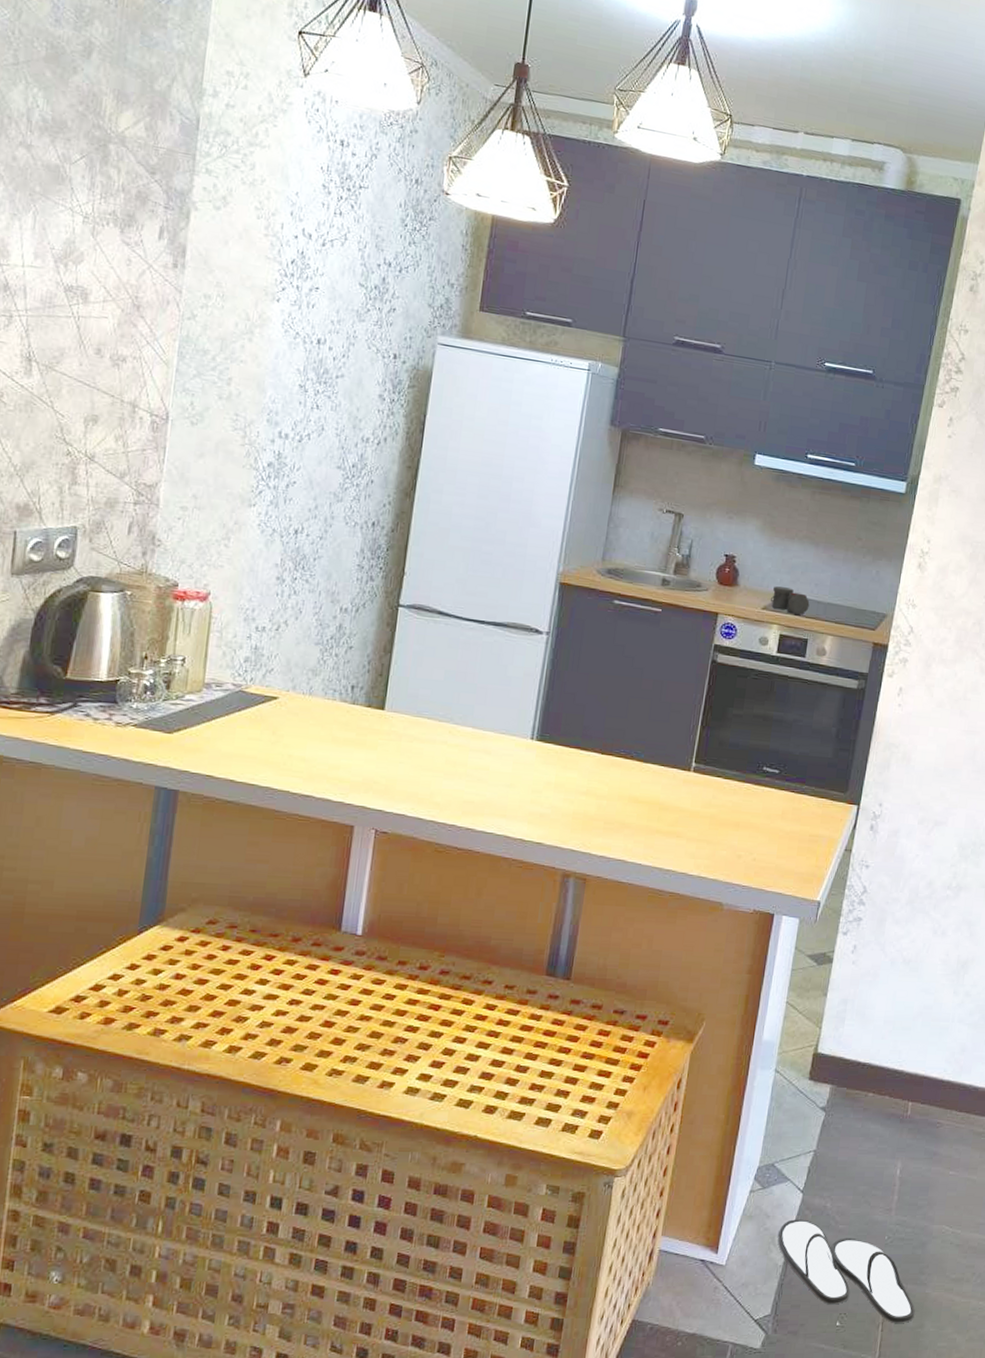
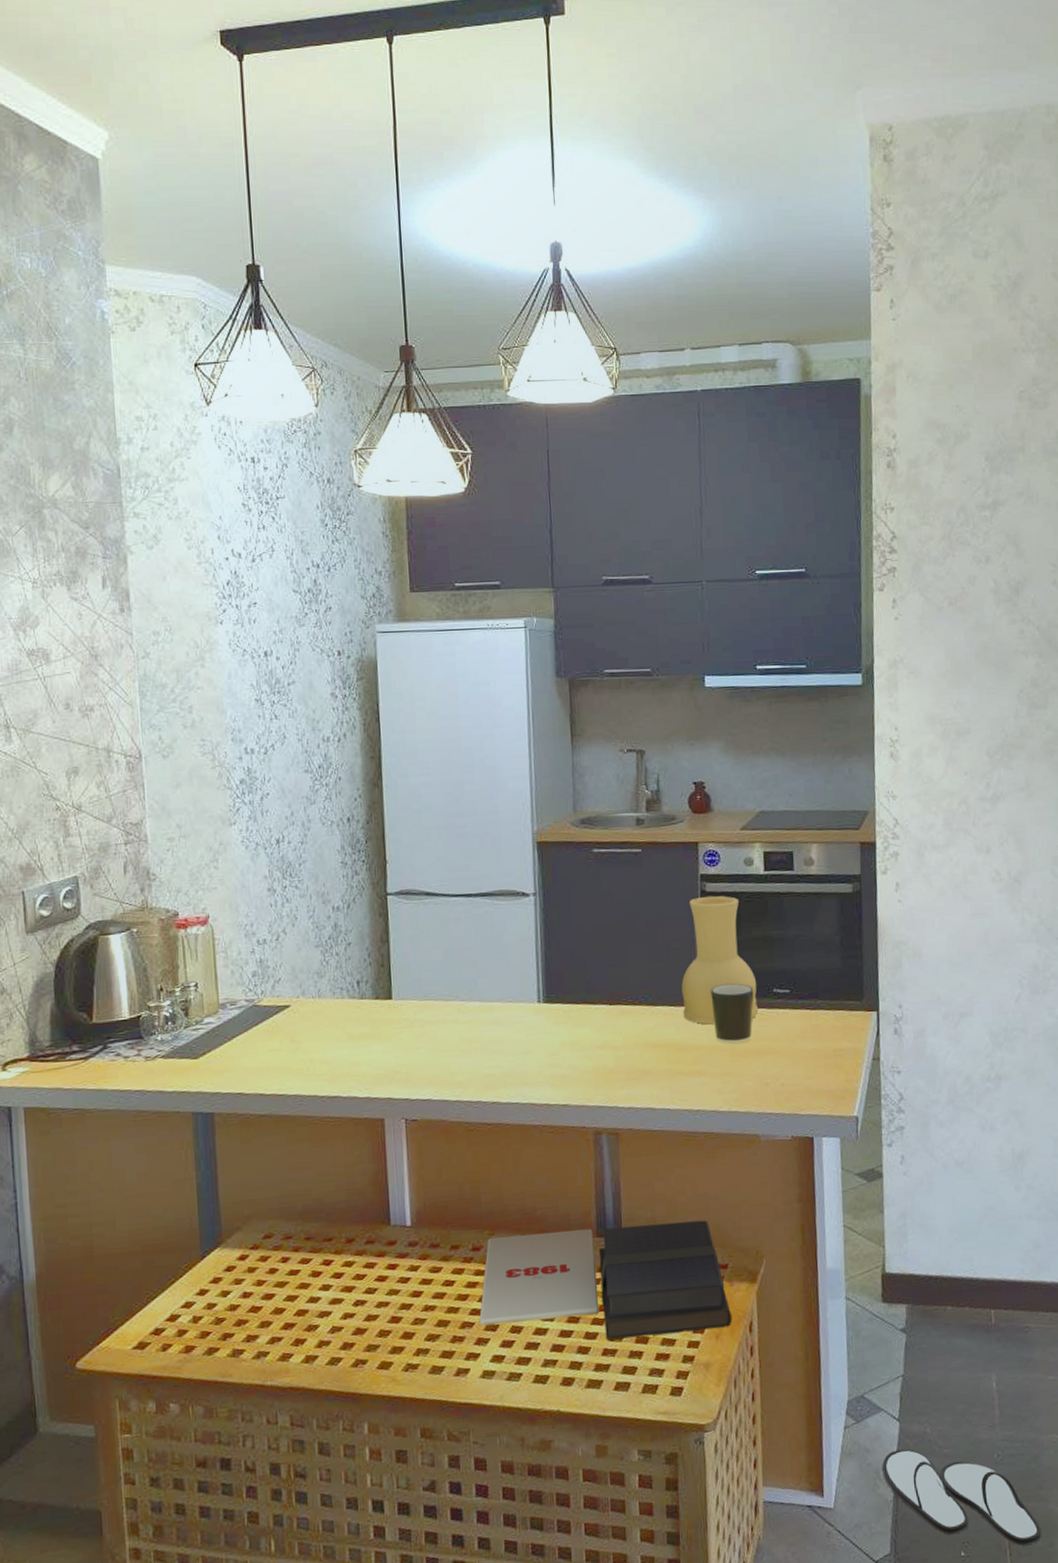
magazine: none [413,959,543,1050] -> present [479,1229,600,1327]
book: none [535,968,664,1081] -> present [598,1220,733,1340]
vase: none [671,666,749,791] -> present [681,895,759,1025]
mug: none [698,754,745,814] -> present [710,983,754,1045]
cooking pot: present [770,586,810,615] -> none [747,803,788,829]

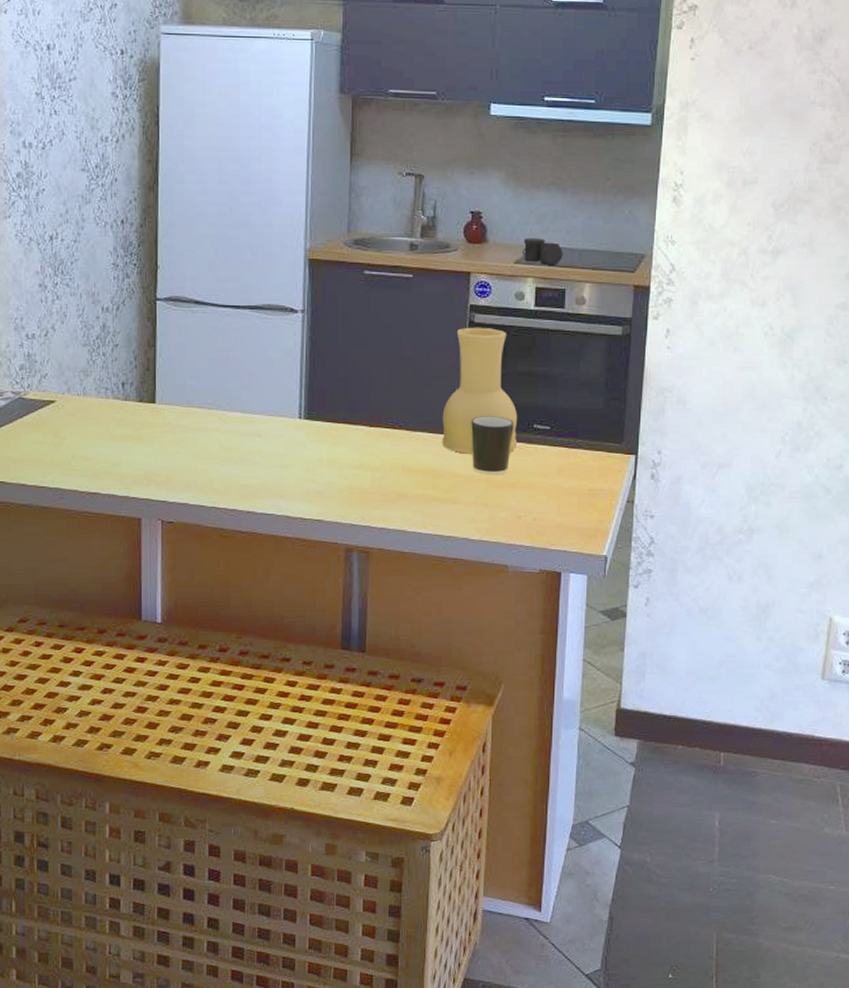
magazine: present [479,1229,600,1327] -> none [222,640,339,724]
book: present [598,1220,733,1340] -> none [341,641,467,747]
cooking pot: none [747,803,788,829] -> present [521,238,563,265]
slippers: present [882,1448,1042,1546] -> none [600,874,749,974]

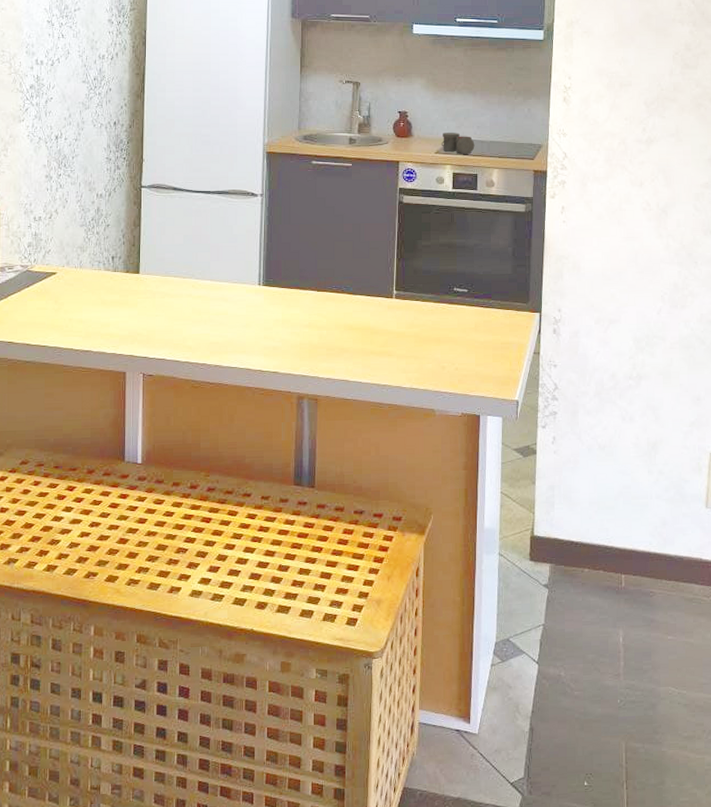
vase: present [442,327,518,455] -> none [378,206,441,315]
mug: present [471,416,514,476] -> none [402,281,438,332]

